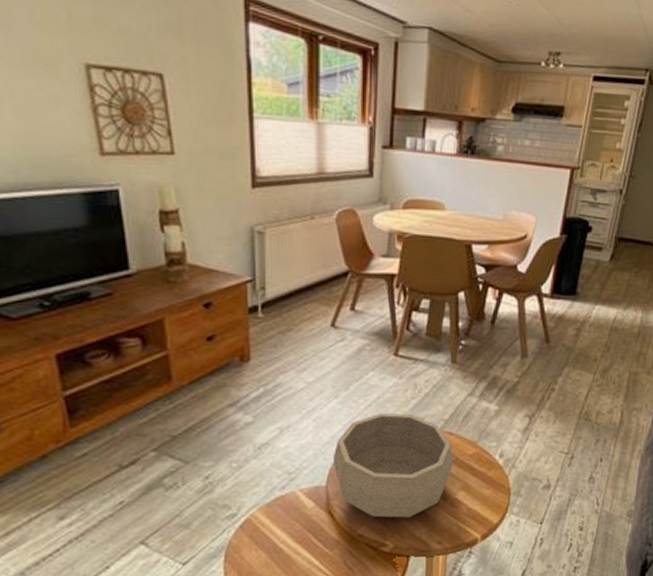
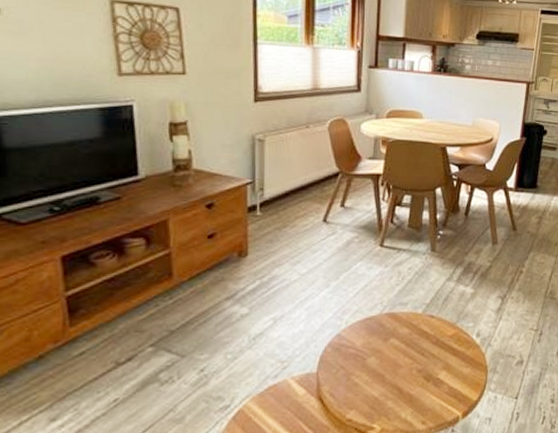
decorative bowl: present [334,413,453,518] -> none [324,299,435,401]

